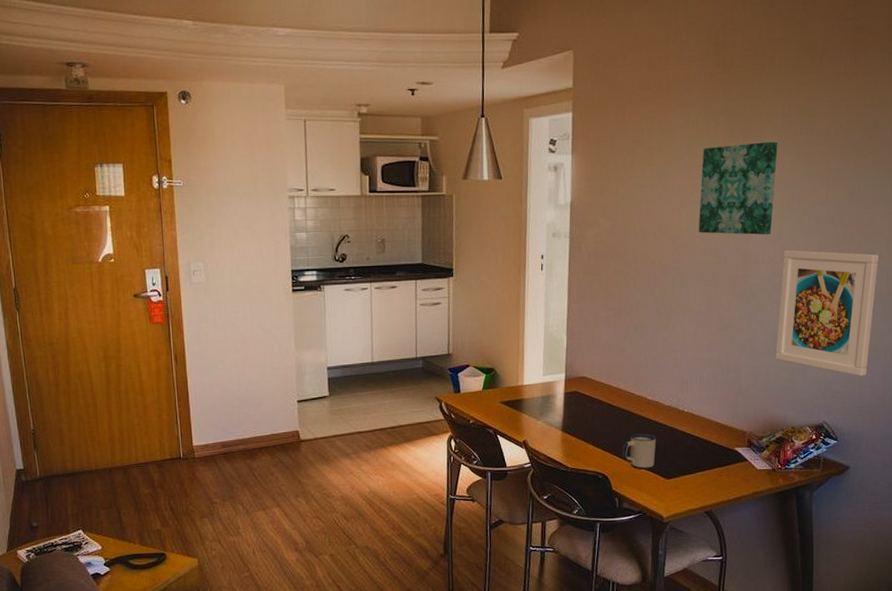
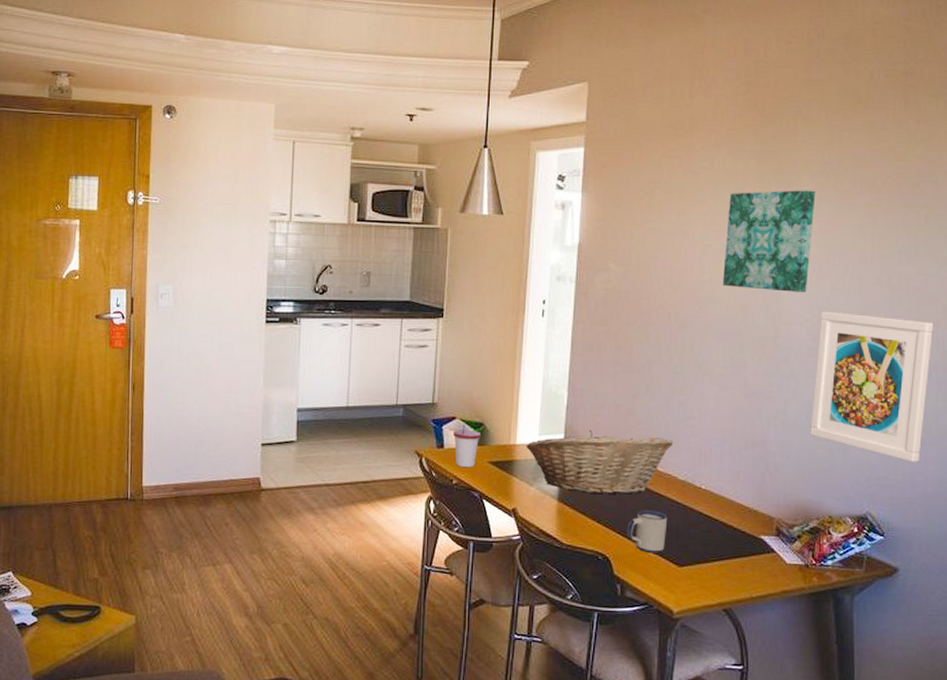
cup: none [468,371,492,408] -> present [453,424,481,467]
fruit basket: none [532,367,660,424] -> present [526,429,674,495]

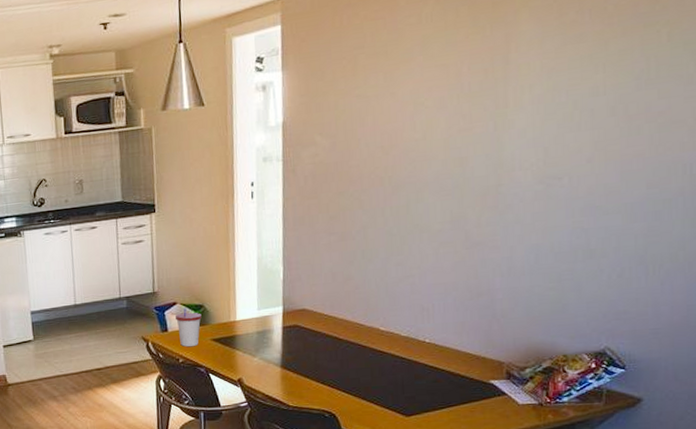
fruit basket: present [526,429,674,495] -> none [246,298,394,359]
mug: present [627,509,668,553] -> none [351,367,393,407]
wall art: present [722,190,816,292] -> none [436,27,537,143]
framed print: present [810,311,934,463] -> none [540,146,680,294]

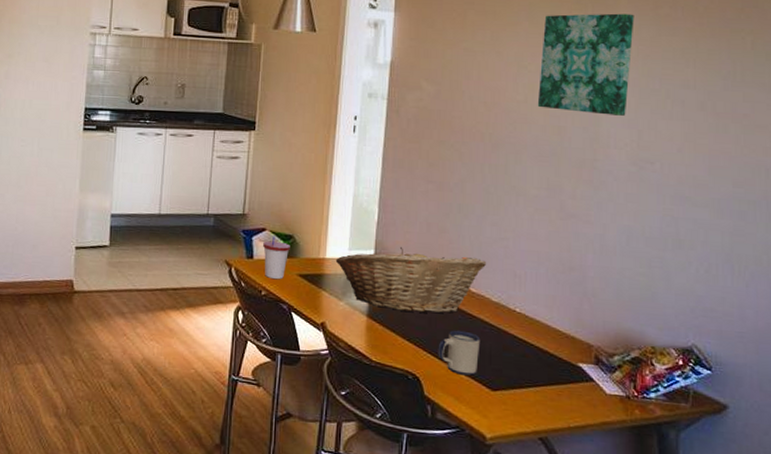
fruit basket: none [246,298,394,359] -> present [335,246,487,314]
mug: none [351,367,393,407] -> present [438,330,481,376]
wall art: none [436,27,537,143] -> present [537,13,634,116]

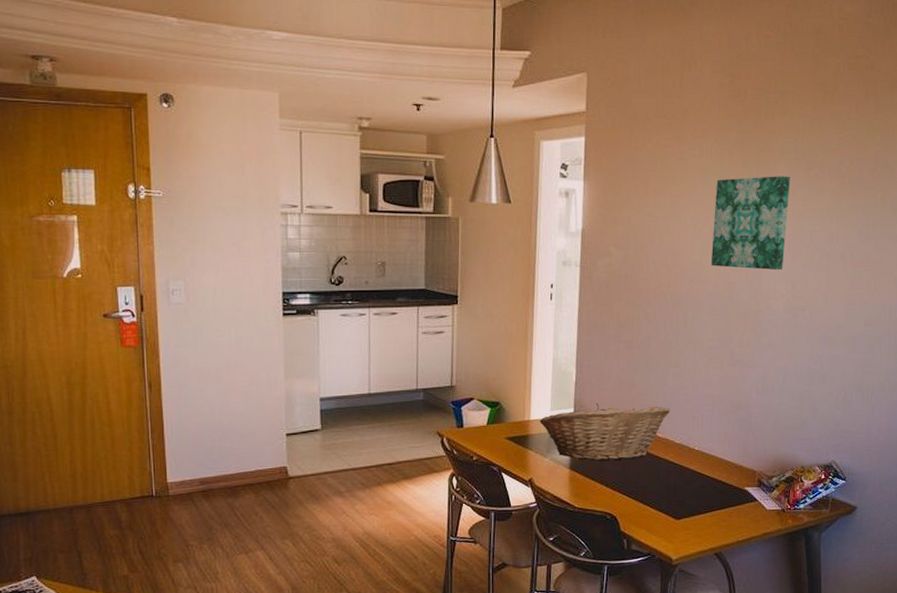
cup: present [263,236,290,279] -> none [472,404,497,444]
mug: present [438,330,481,376] -> none [631,471,666,510]

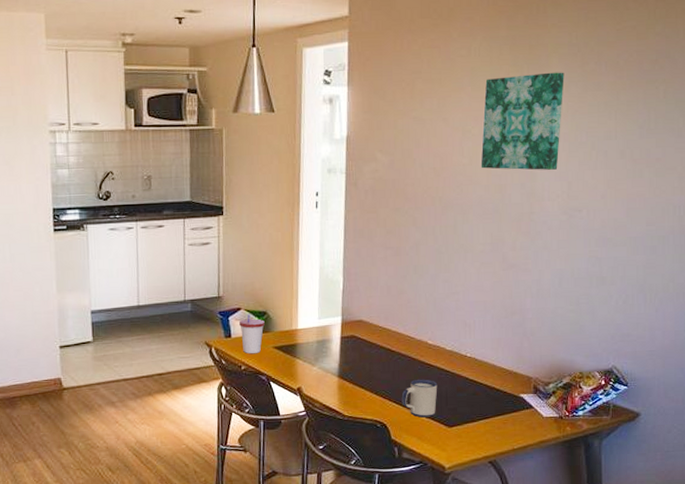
cup: none [472,404,497,444] -> present [239,314,265,353]
fruit basket: present [539,403,671,461] -> none [307,310,441,369]
mug: none [631,471,666,510] -> present [401,379,438,418]

